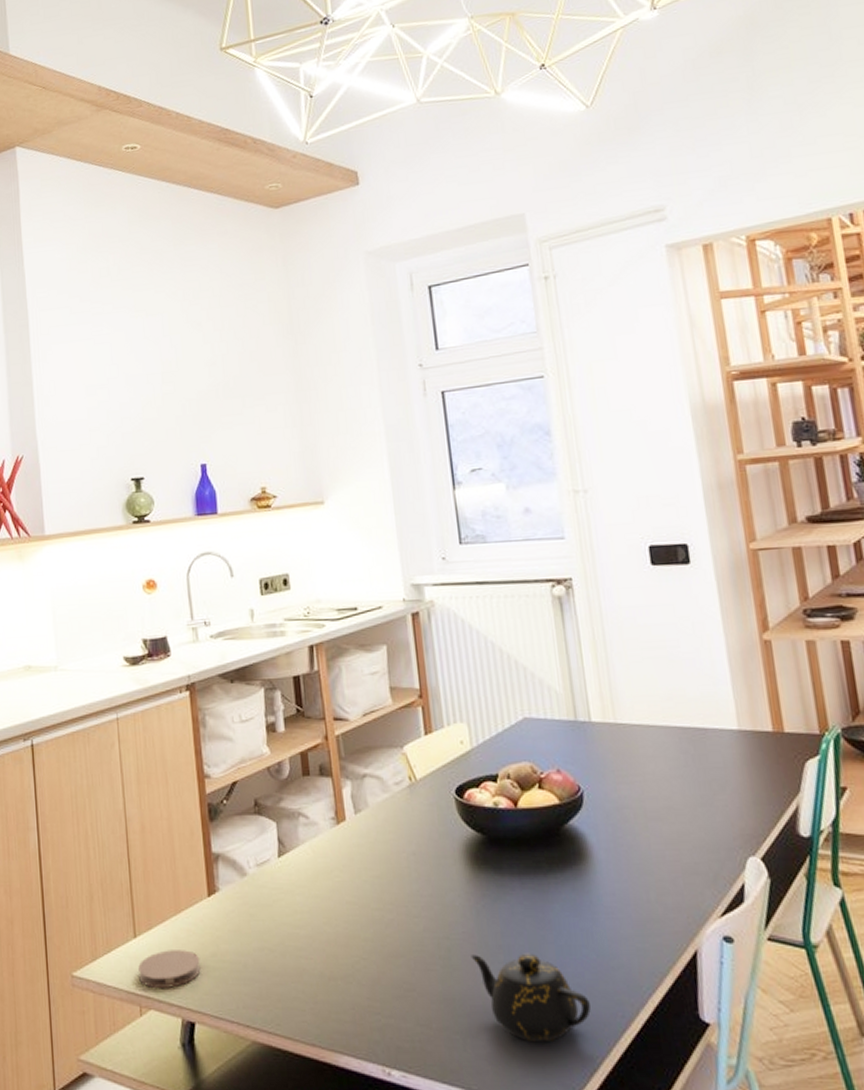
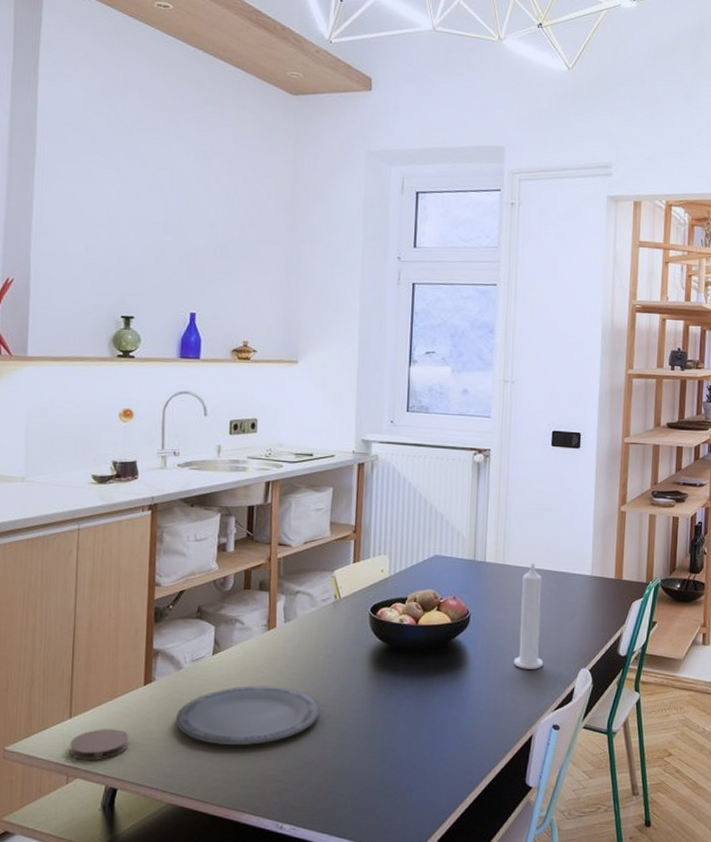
plate: none [248,893,414,968] -> present [176,685,320,745]
teapot: present [470,953,591,1043] -> none [362,735,448,802]
candle: none [644,719,695,861] -> present [513,563,544,669]

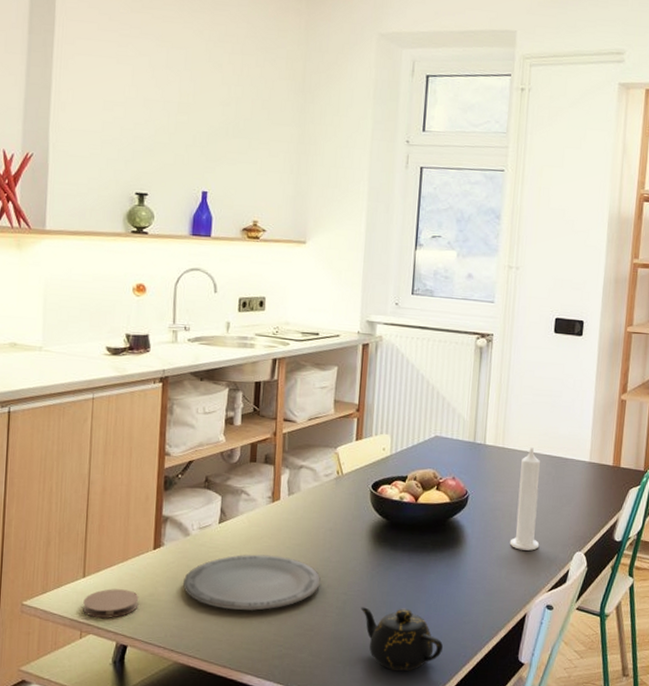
teapot: none [362,735,448,802] -> present [361,607,443,672]

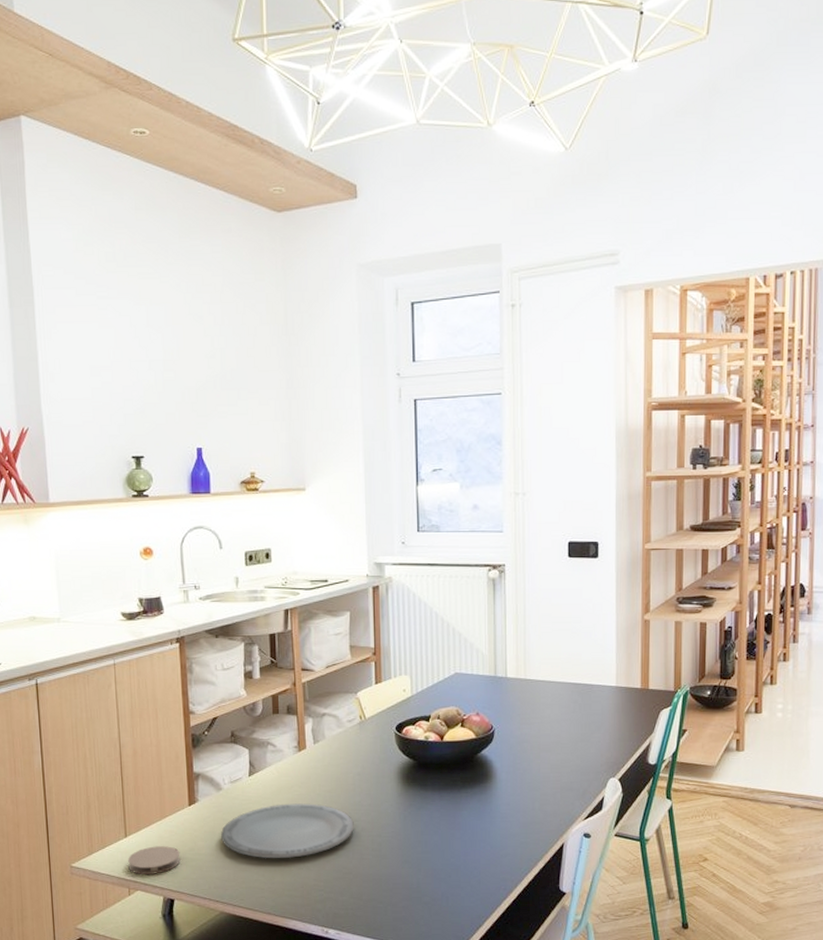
teapot: present [361,607,443,672] -> none [396,846,482,908]
candle: present [509,447,540,551] -> none [540,676,572,780]

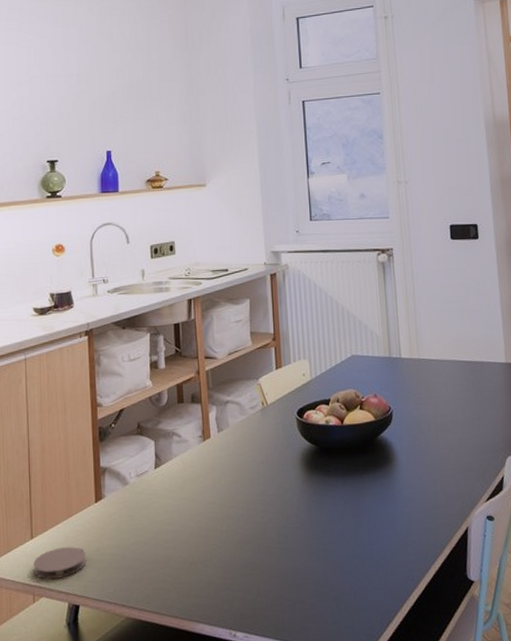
plate: present [221,803,354,858] -> none [127,495,259,556]

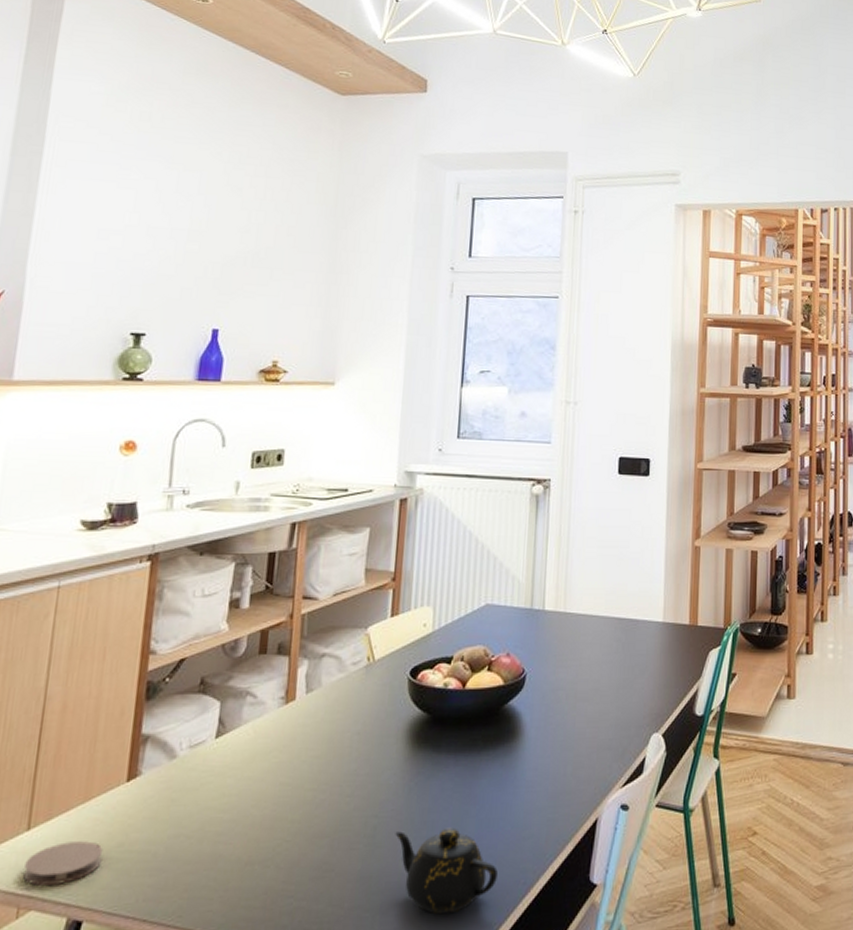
teapot: none [302,535,389,604] -> present [395,827,498,915]

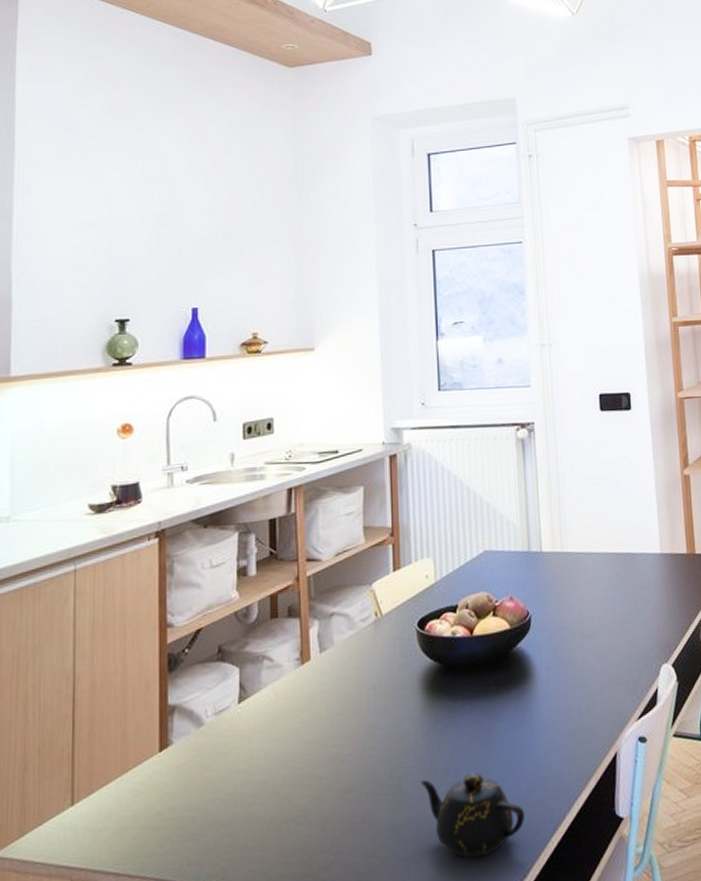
coaster: present [23,841,103,886] -> none [73,811,144,858]

